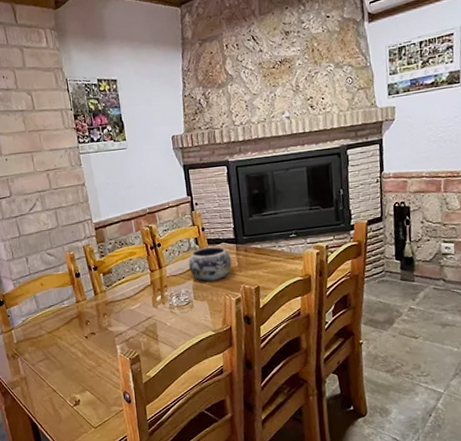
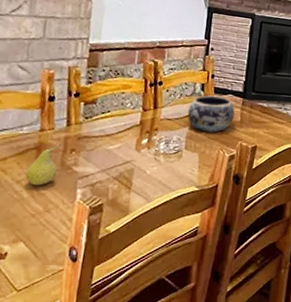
fruit: none [75,311,98,347] -> present [25,145,62,186]

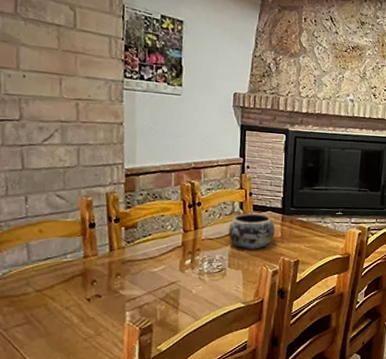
fruit: present [25,145,62,186] -> none [74,270,107,311]

